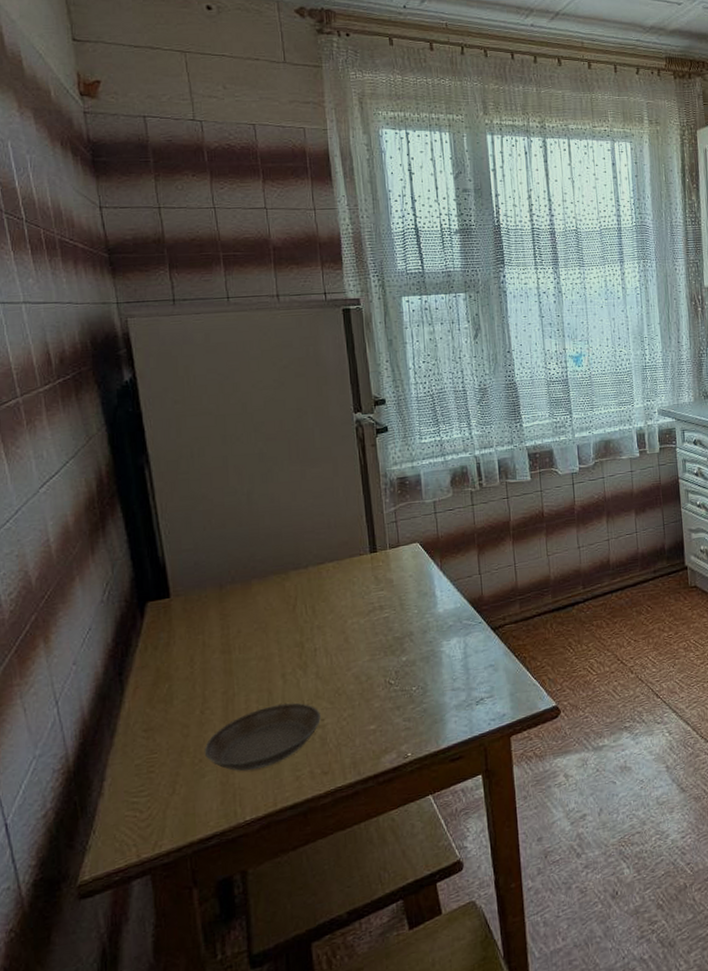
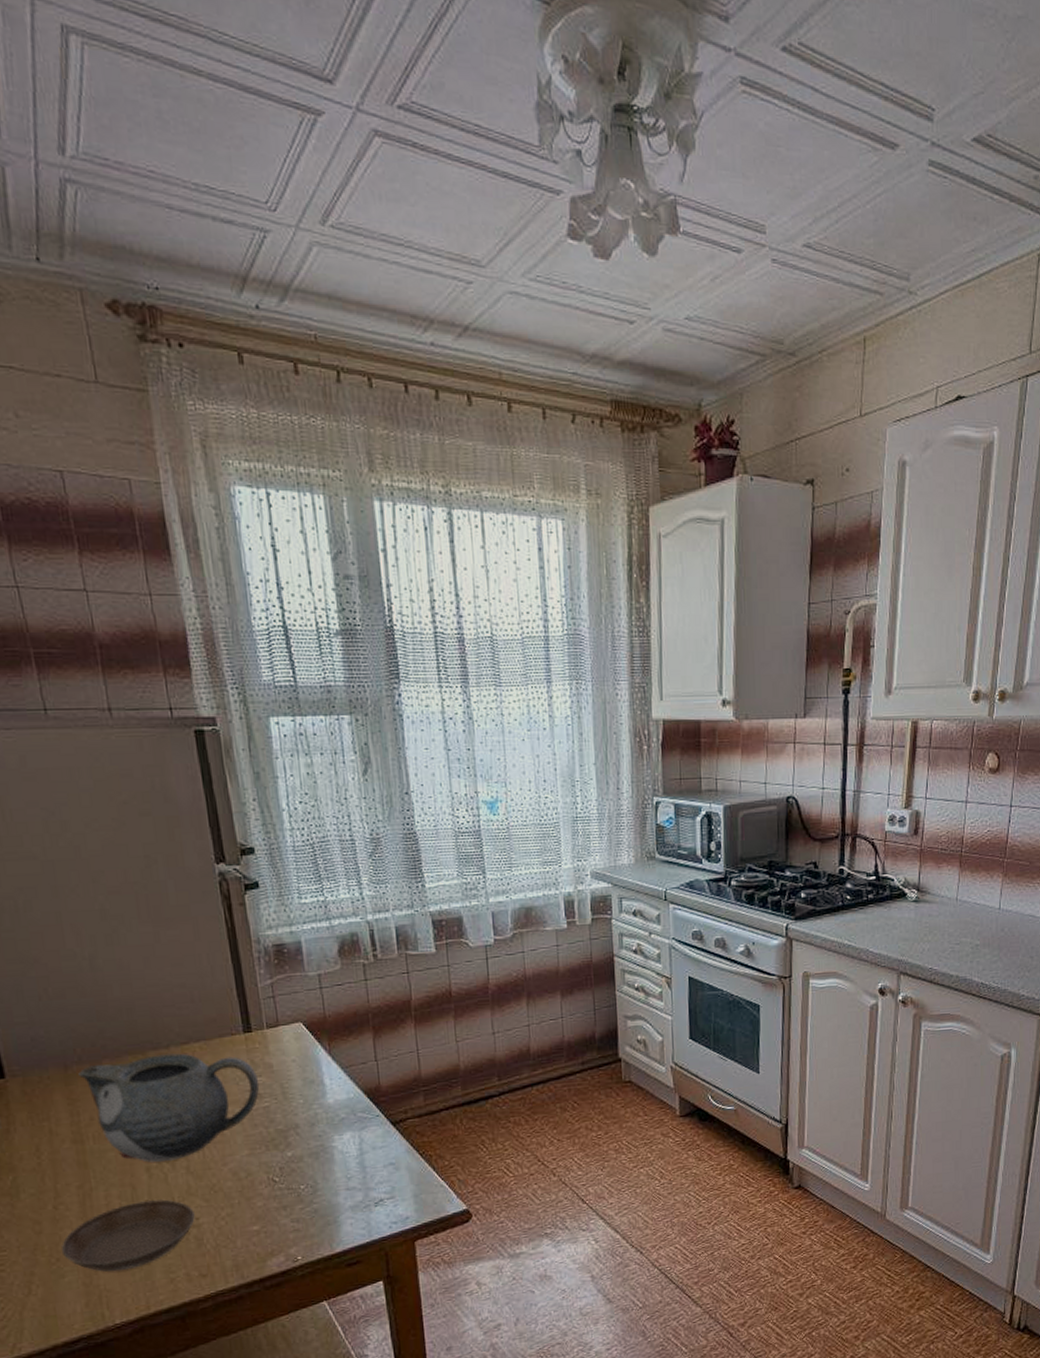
teapot: none [231,572,381,669] -> present [78,1053,260,1163]

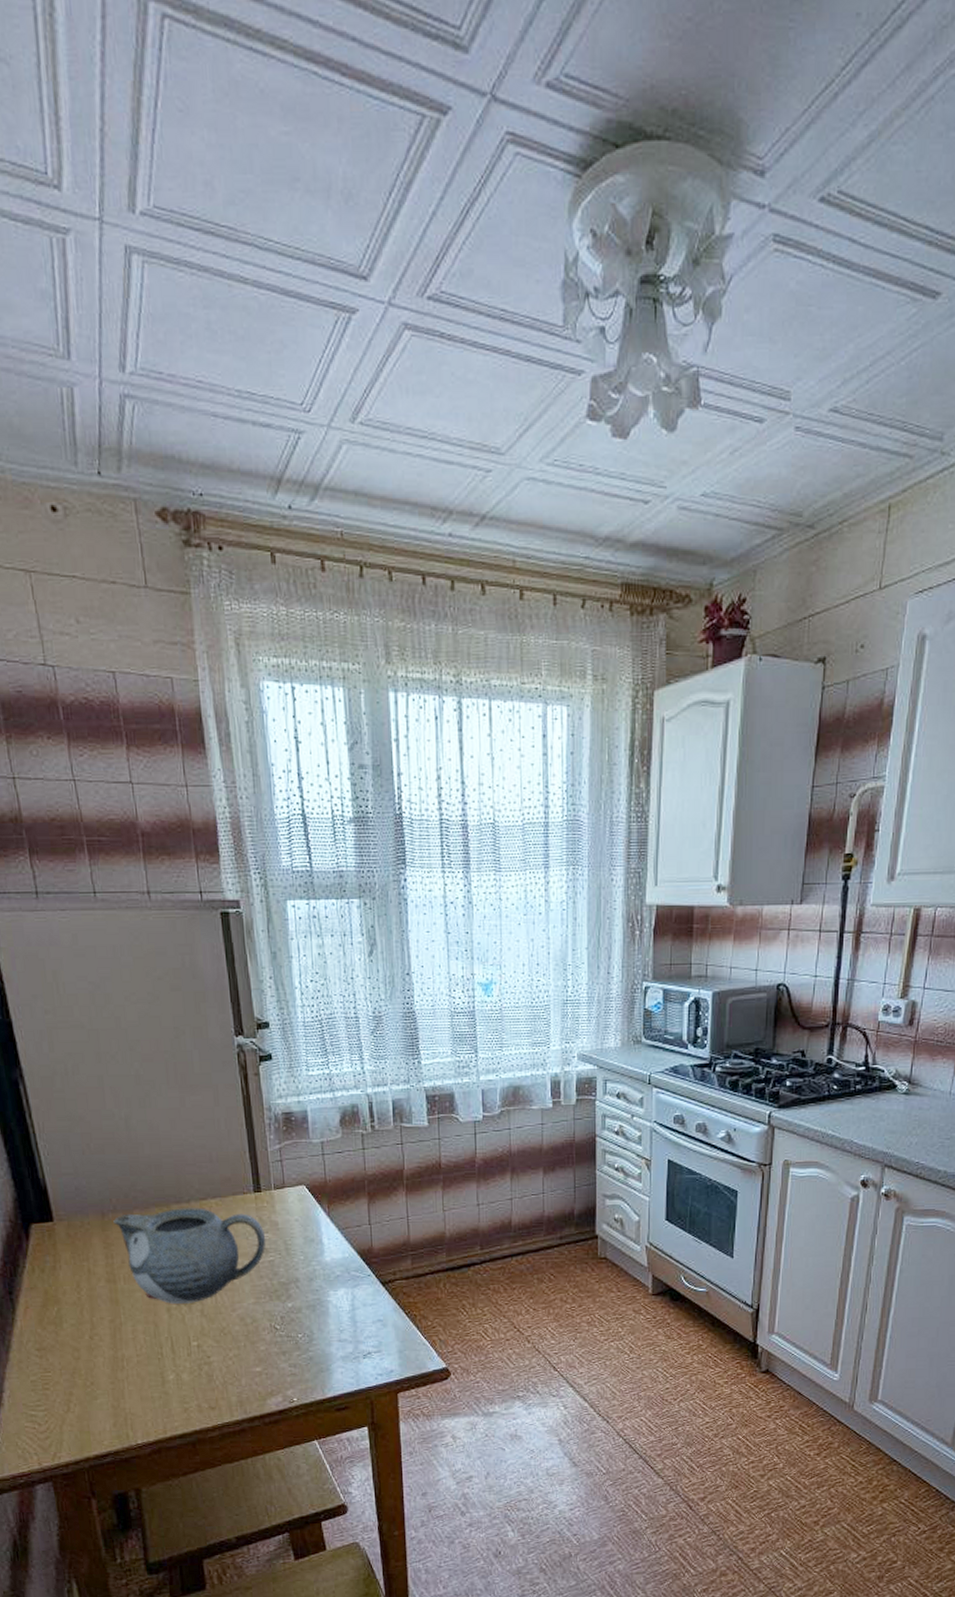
saucer: present [61,1199,195,1272] -> none [95,1338,207,1398]

